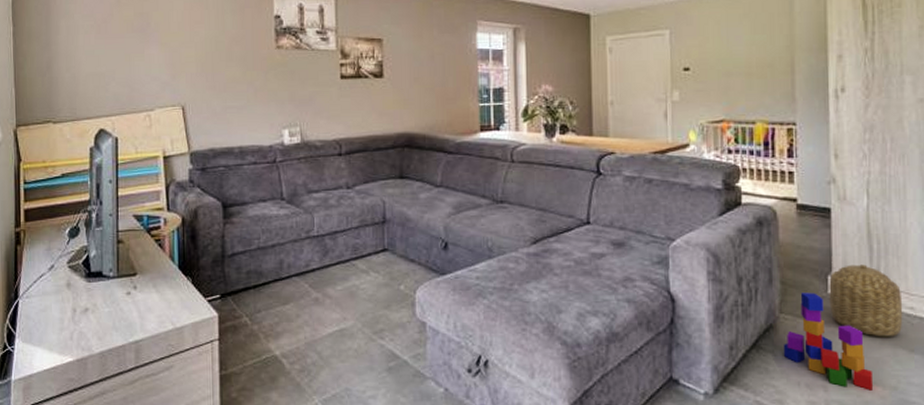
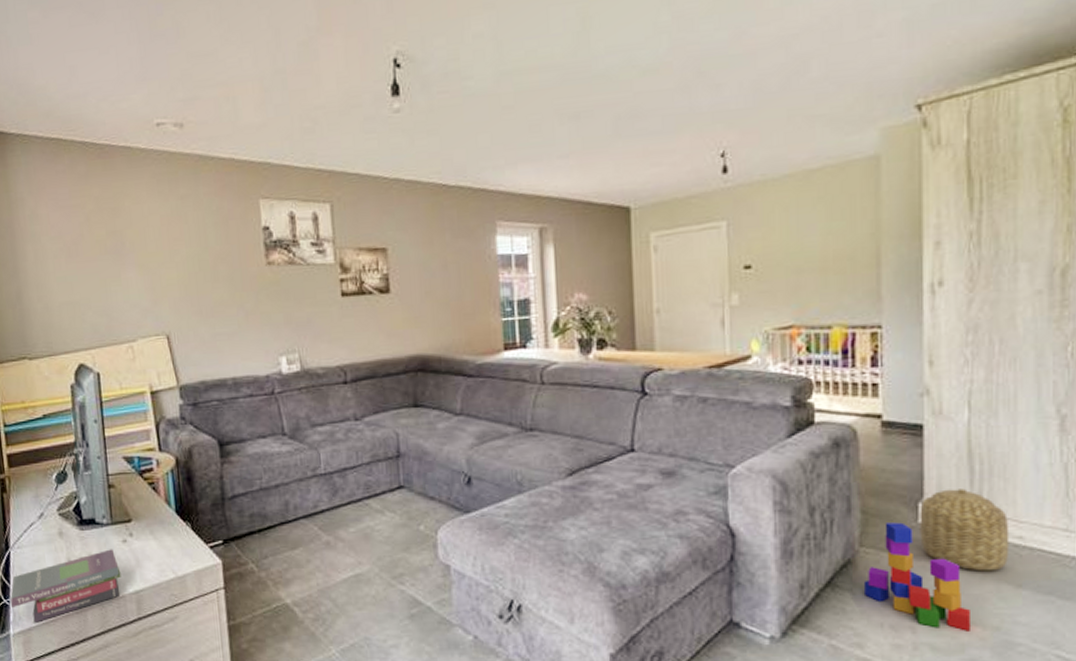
books: none [14,301,123,370] -> present [10,549,121,623]

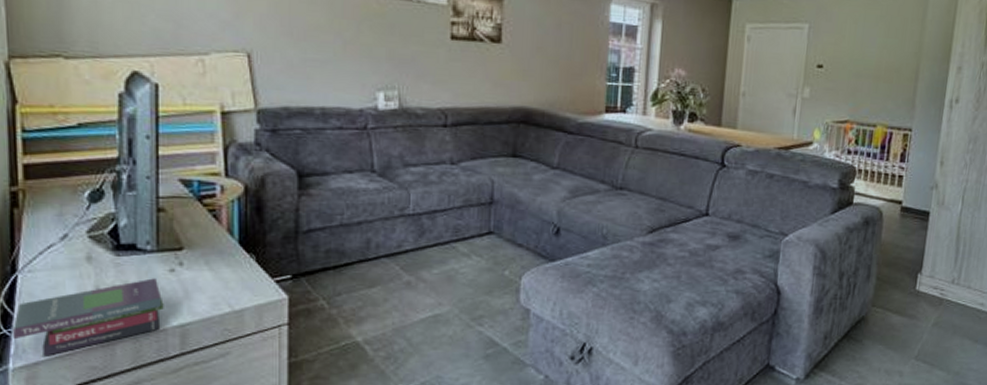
toy blocks: present [865,522,970,631] -> none [870,288,941,375]
basket: present [920,489,1010,571] -> none [915,264,976,329]

